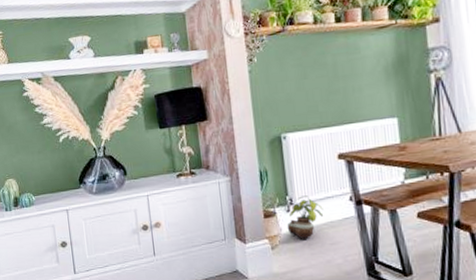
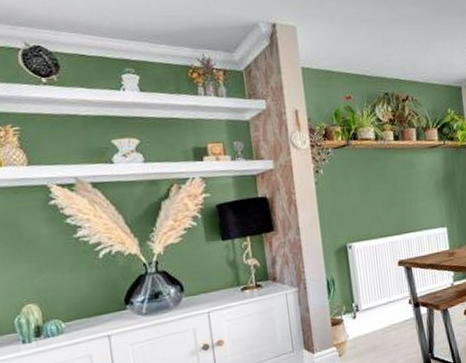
potted plant: present [287,195,324,240] -> none [353,301,387,345]

